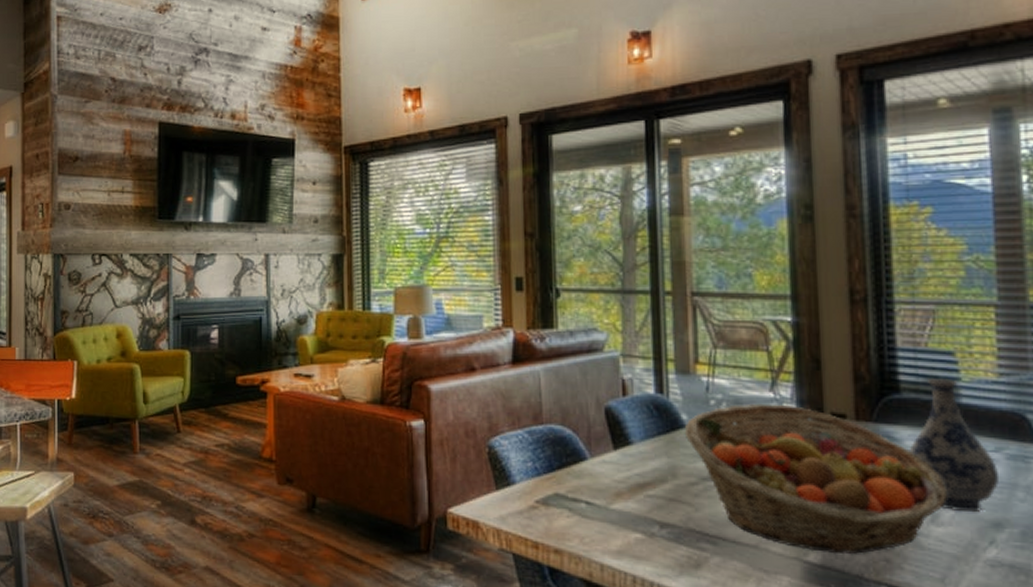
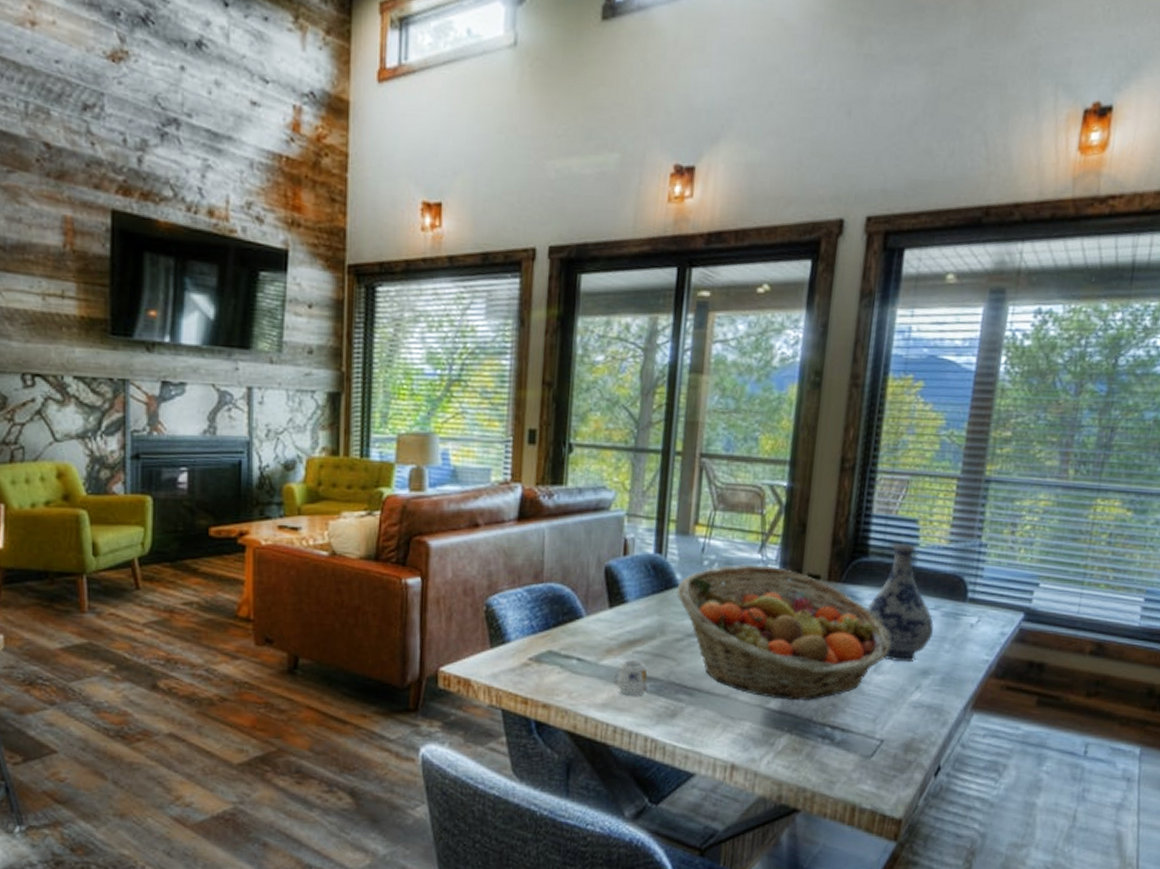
mug: none [625,504,666,543] -> present [612,660,648,696]

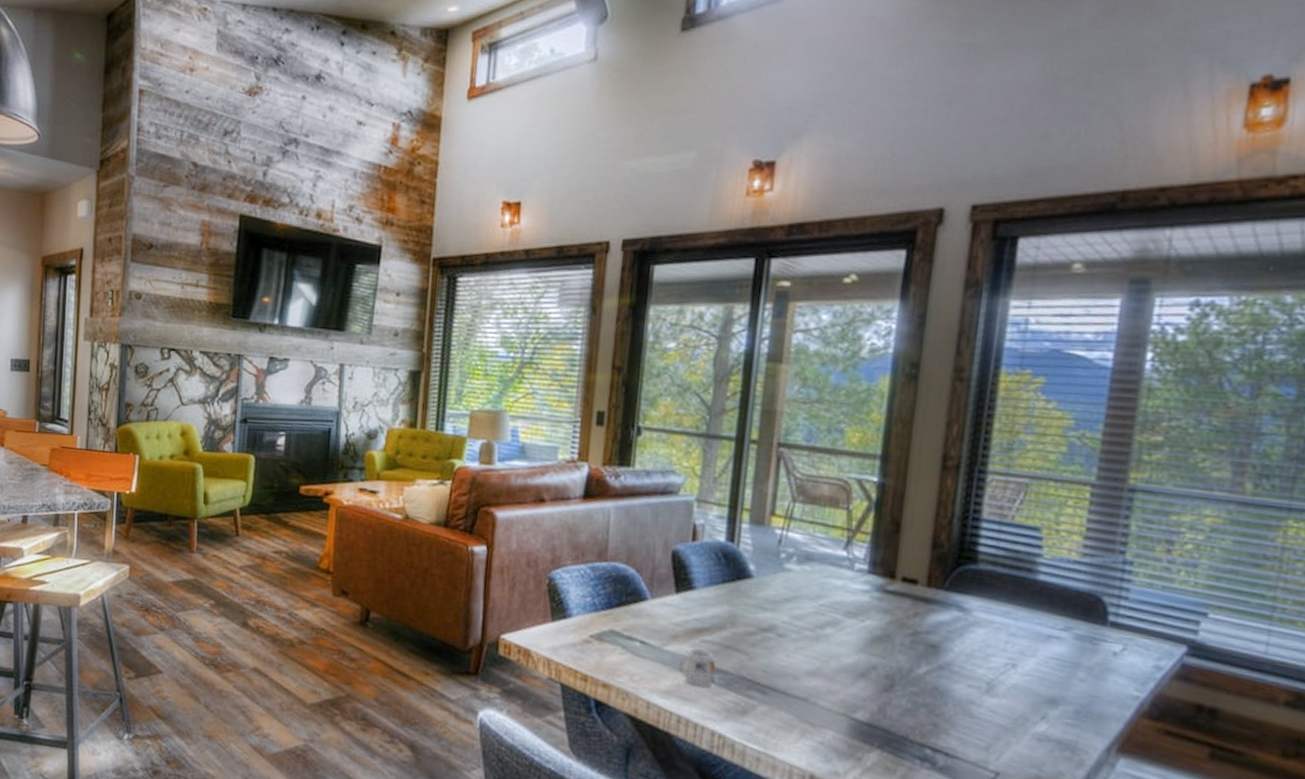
fruit basket: present [676,564,891,700] -> none [749,560,1007,717]
vase: present [866,544,934,663] -> none [975,552,1064,688]

